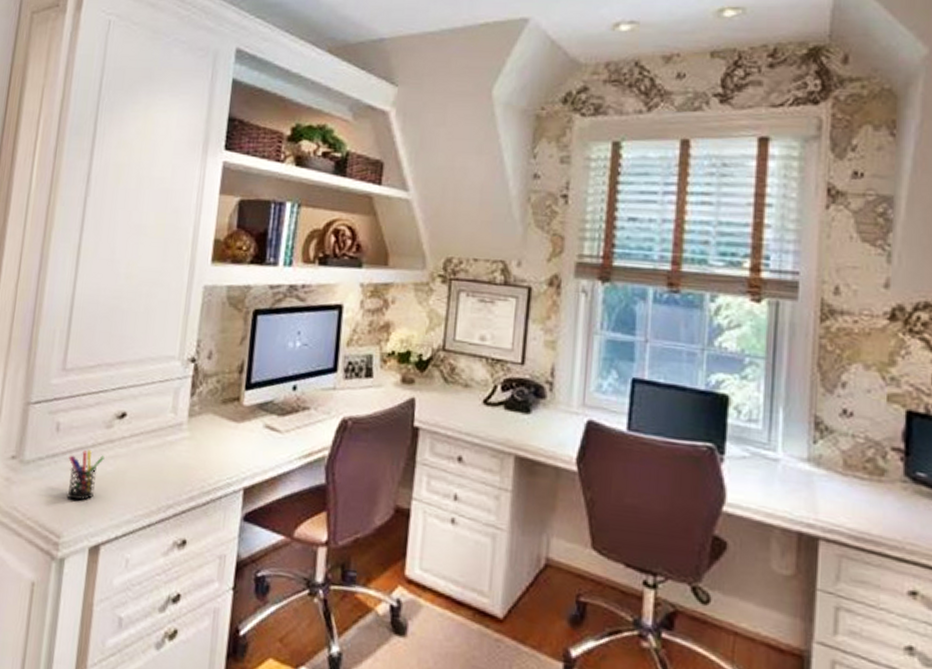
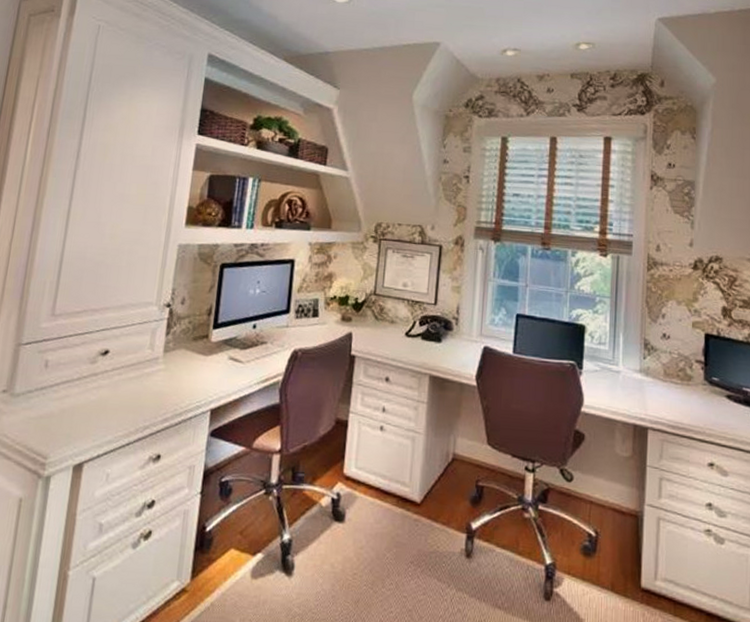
pen holder: present [67,449,104,501] -> none [54,382,89,426]

